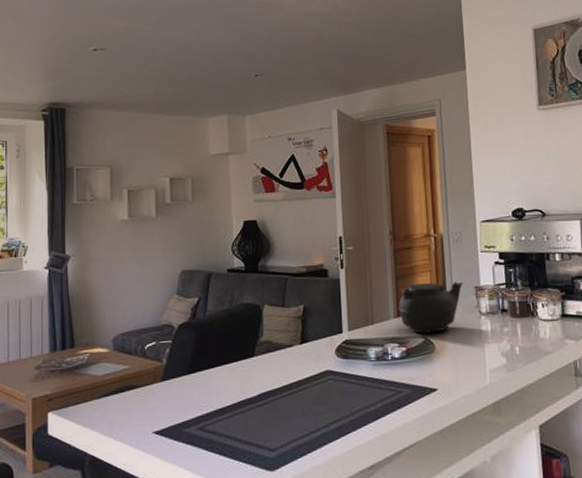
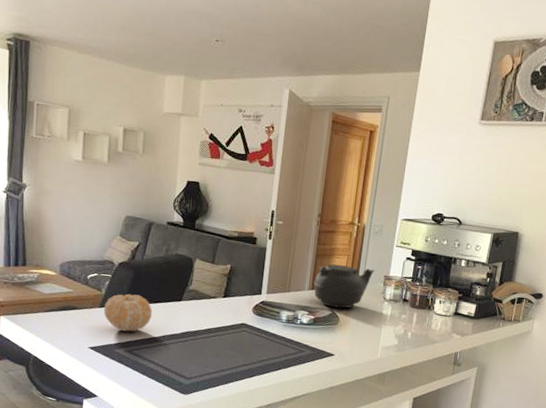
fruit: none [166,358,223,405] -> present [103,293,153,332]

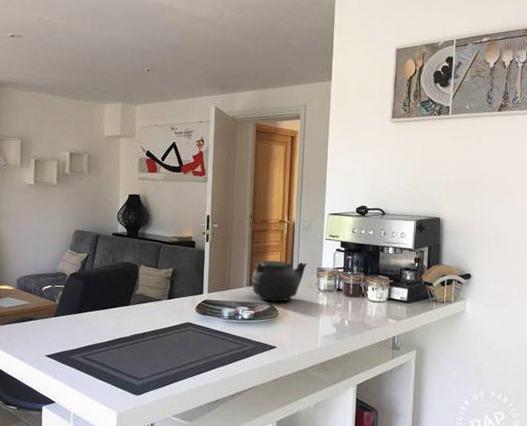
fruit: present [103,293,153,332] -> none [58,302,103,338]

